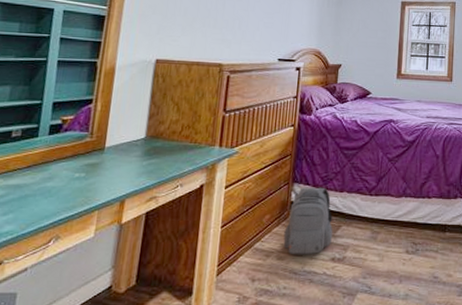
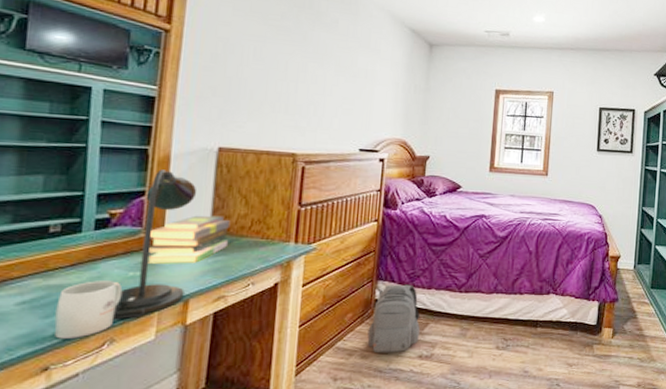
mug: none [9,181,69,235] -> present [54,281,123,339]
desk lamp: none [59,80,136,217] -> present [113,169,197,319]
books: none [91,121,164,166] -> present [148,215,231,264]

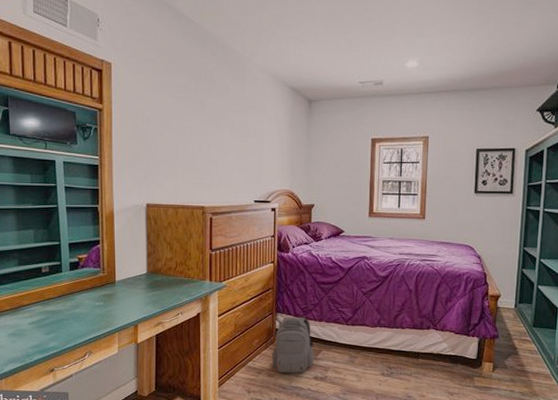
mug: present [54,281,123,339] -> none [53,308,93,350]
desk lamp: present [113,169,197,319] -> none [89,223,135,337]
books: present [148,215,231,264] -> none [107,259,161,297]

